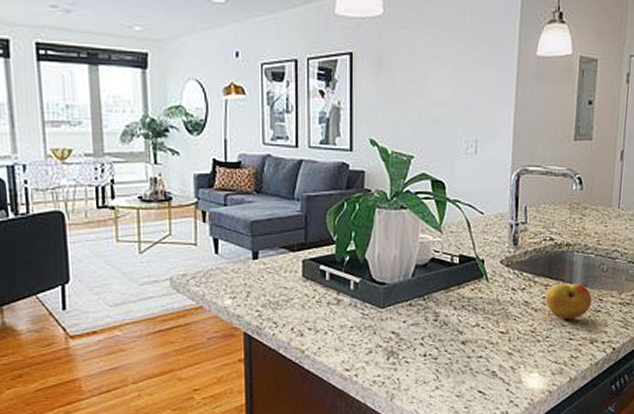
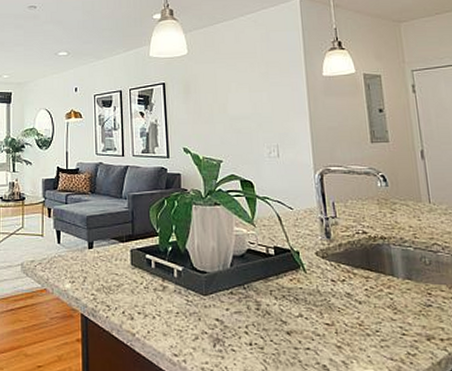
fruit: present [545,283,592,320] -> none [368,276,420,314]

